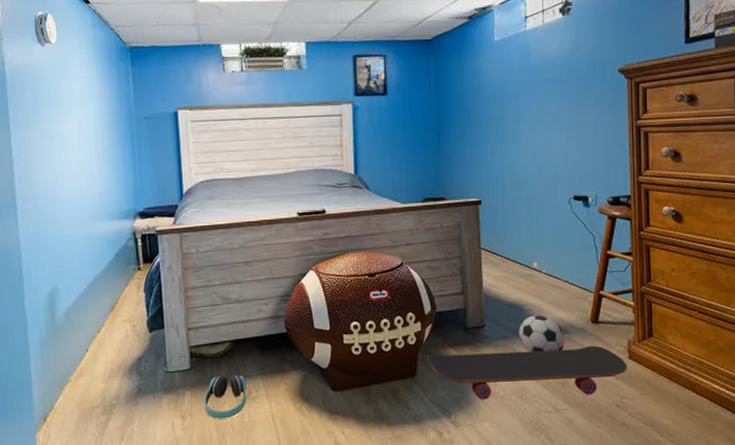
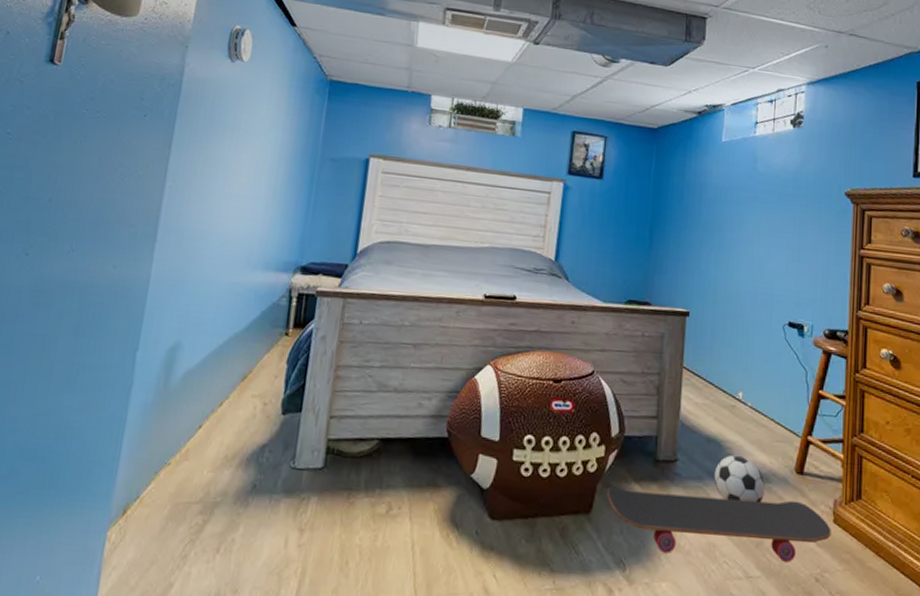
headphones: present [204,375,247,419] -> none [330,482,388,539]

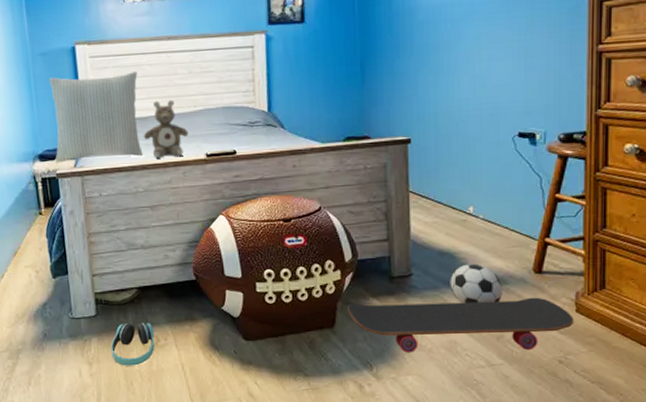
pillow: none [318,185,429,287] -> present [48,72,143,163]
headphones: none [330,482,388,539] -> present [110,323,155,366]
stuffed bear: none [421,229,470,294] -> present [143,99,189,159]

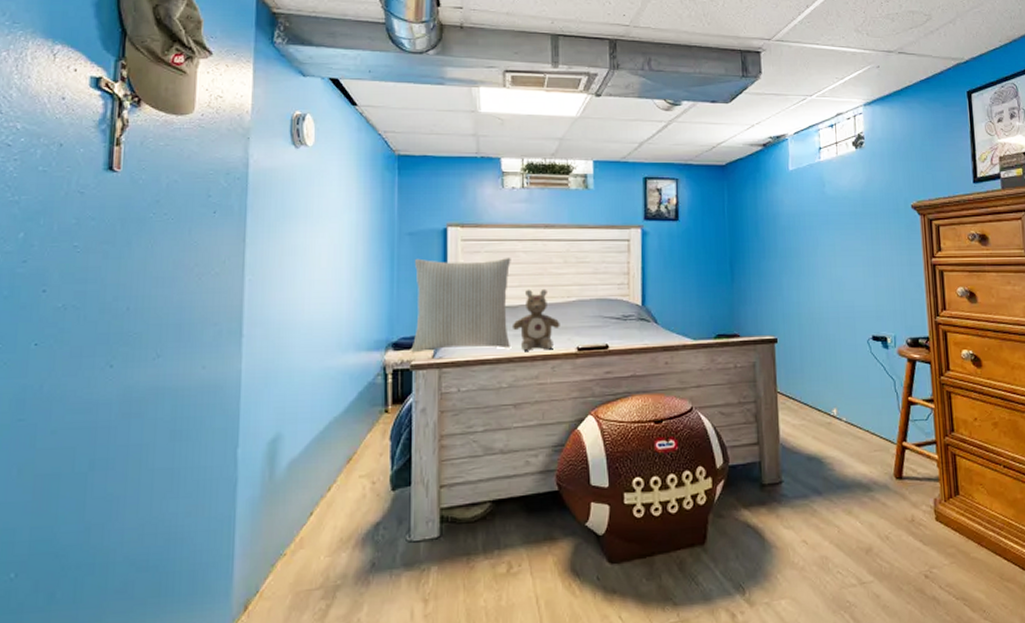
headphones: present [110,323,155,366] -> none [453,545,506,602]
skateboard: present [348,297,574,353] -> none [719,505,935,572]
soccer ball: present [450,263,503,304] -> none [818,469,869,513]

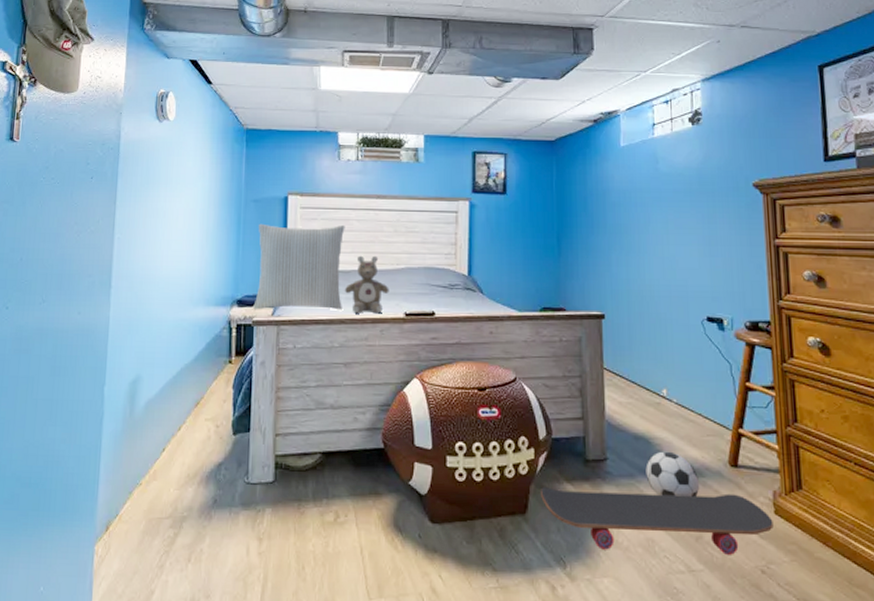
skateboard: none [719,505,935,572] -> present [541,487,774,555]
soccer ball: none [818,469,869,513] -> present [645,451,700,497]

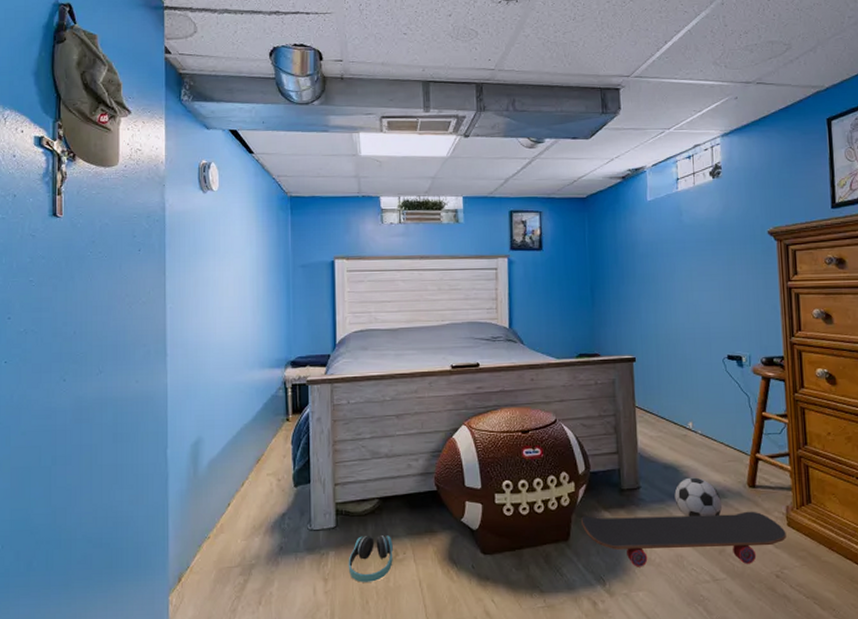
pillow: present [253,223,345,310] -> none [307,286,392,370]
headphones: none [285,493,334,546] -> present [348,535,393,583]
stuffed bear: present [344,255,389,314] -> none [393,313,436,368]

